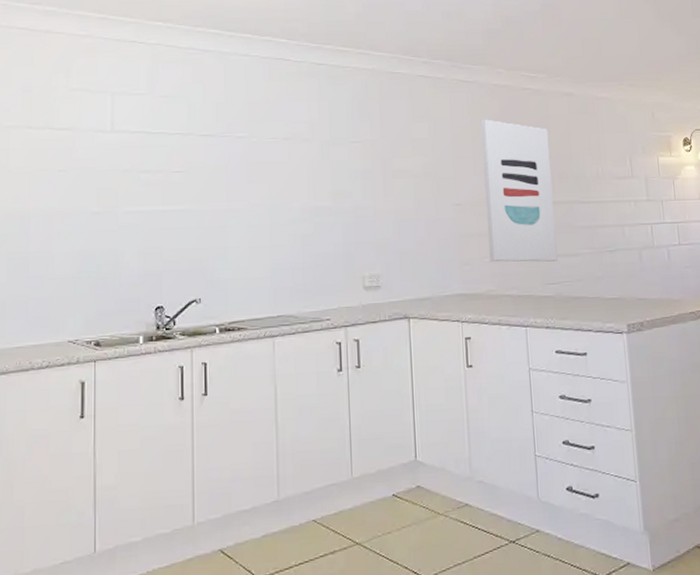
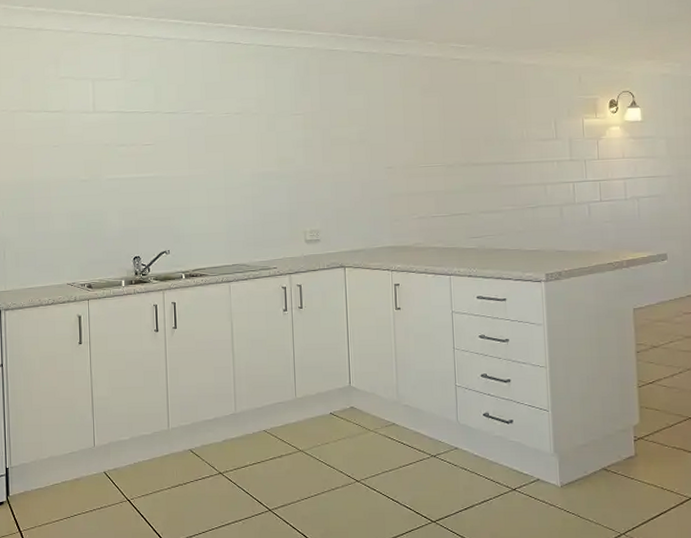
wall art: present [480,119,558,262] -> none [411,89,481,218]

